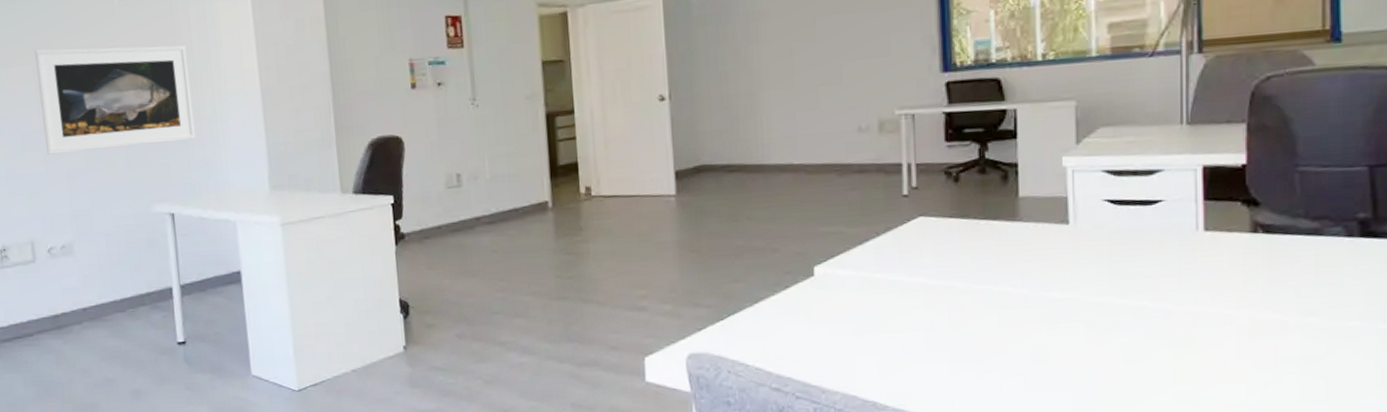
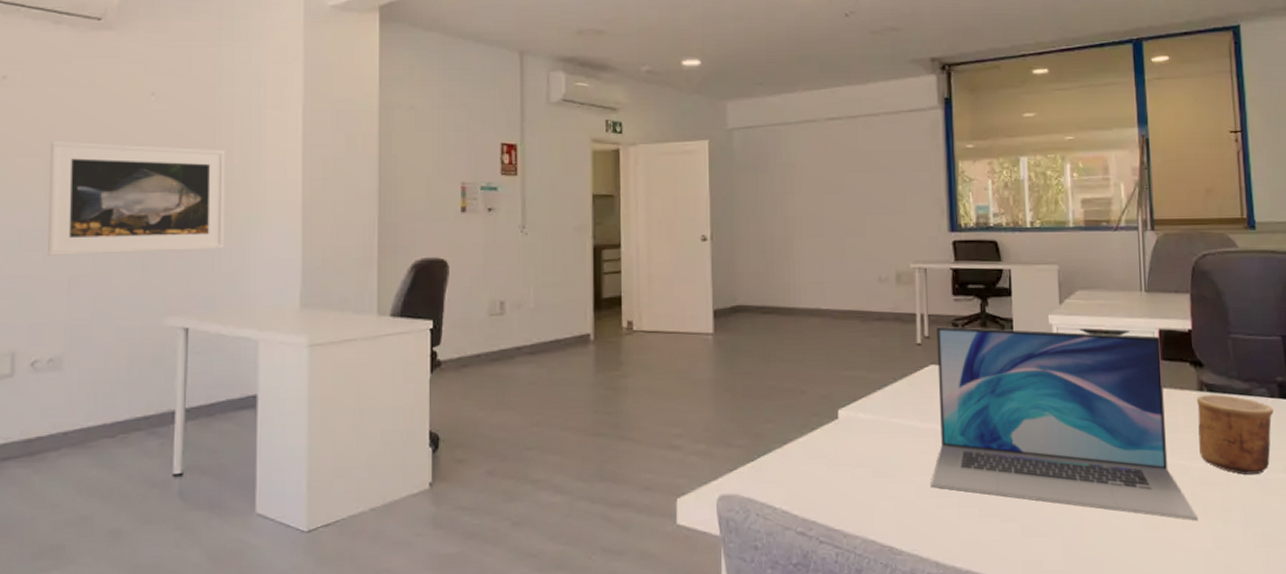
laptop: none [919,173,1242,374] -> present [931,326,1198,521]
cup: none [1247,235,1351,323] -> present [1196,394,1274,475]

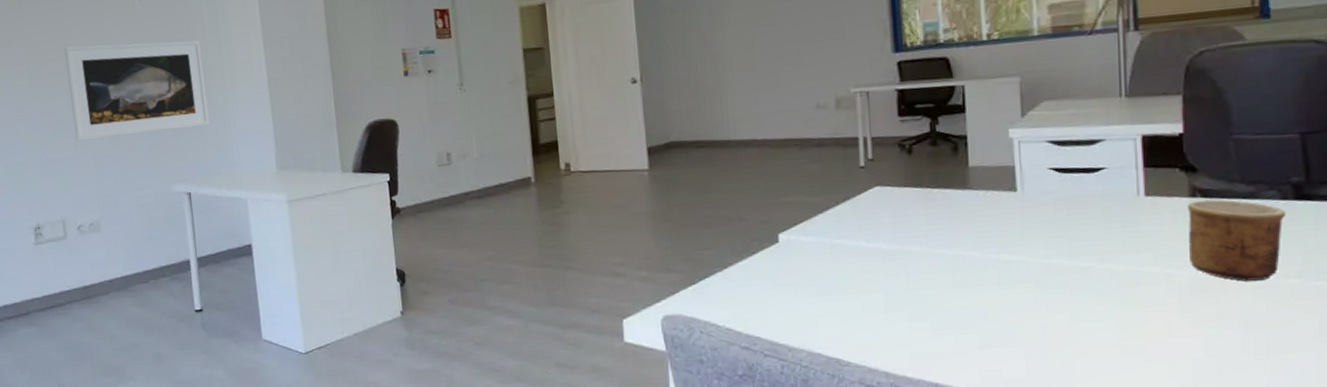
laptop: present [931,326,1198,521] -> none [878,142,1186,330]

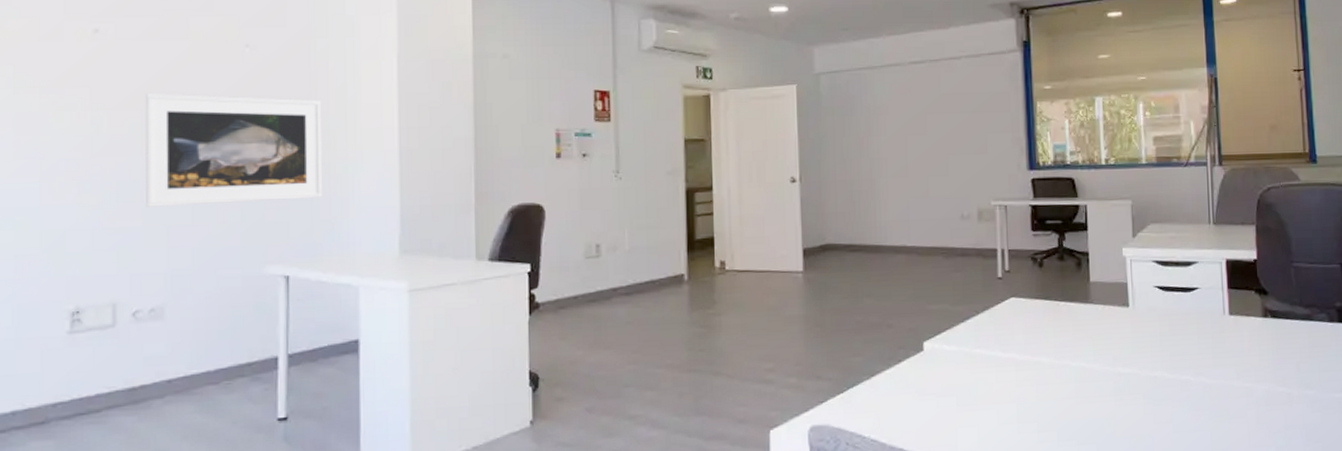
cup: present [1187,199,1286,281] -> none [1261,320,1333,395]

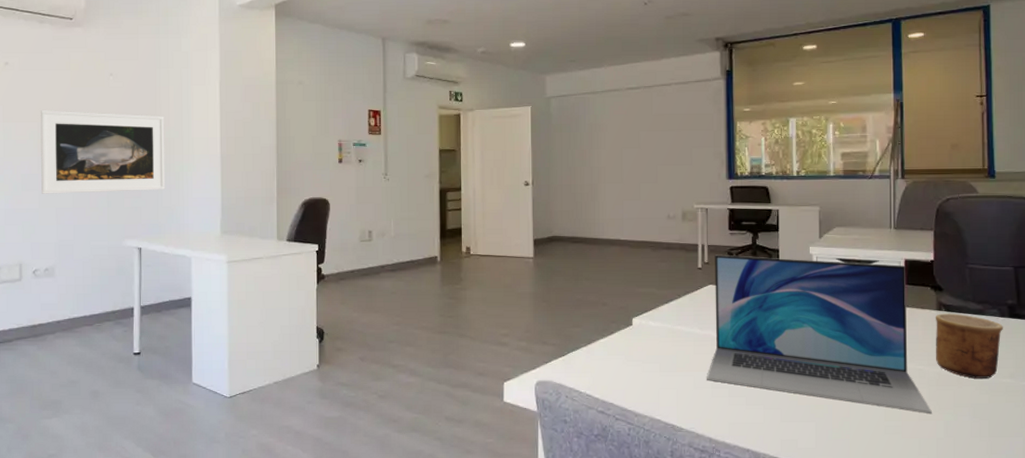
laptop: none [1012,260,1262,440] -> present [707,255,932,414]
cup: none [1261,320,1333,395] -> present [935,313,1003,379]

